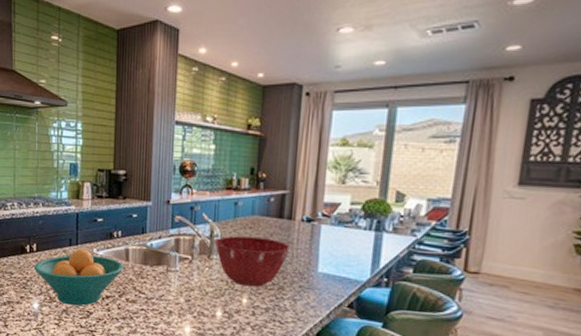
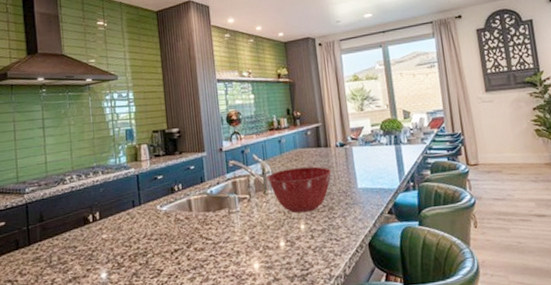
fruit bowl: present [34,248,124,306] -> none [99,208,189,268]

